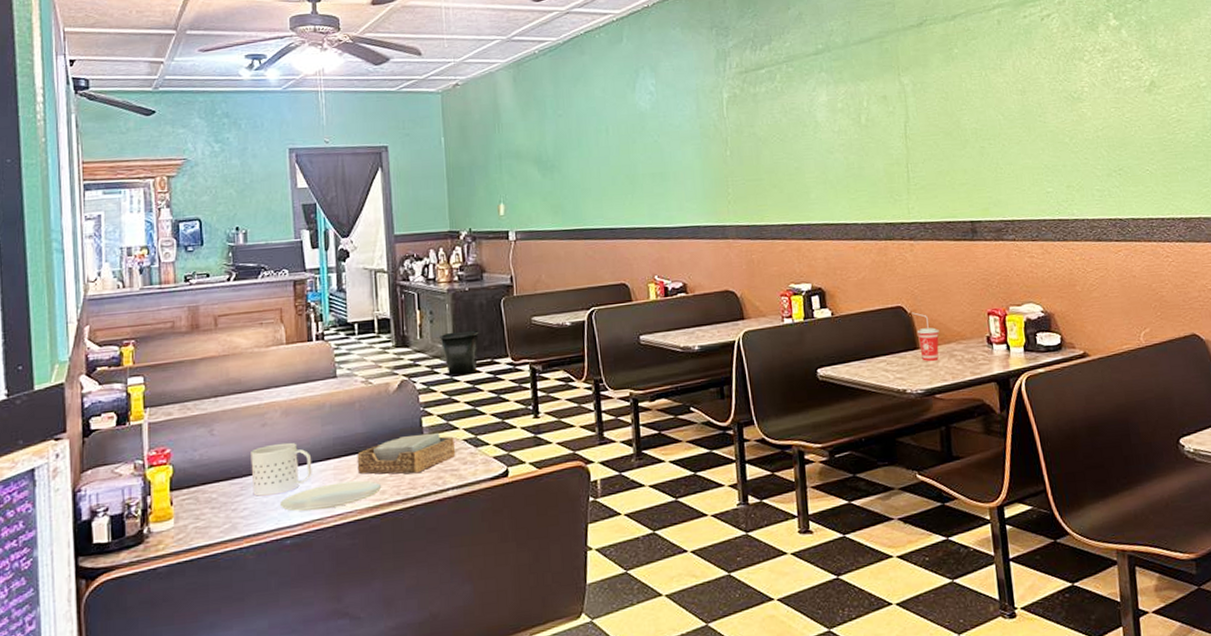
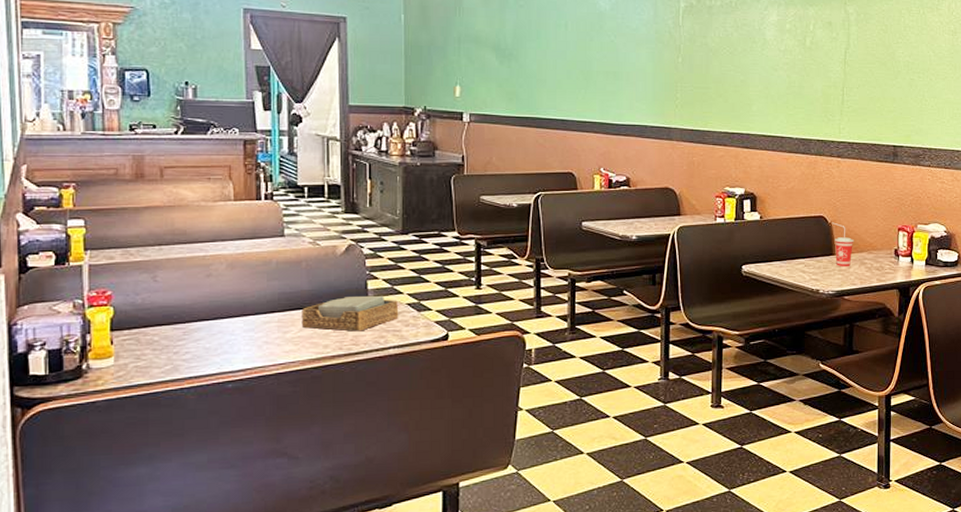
mug: present [251,442,312,497] -> none [194,294,256,343]
plate: present [280,480,382,512] -> none [223,334,325,359]
waste bin: present [438,330,480,376] -> none [388,203,429,244]

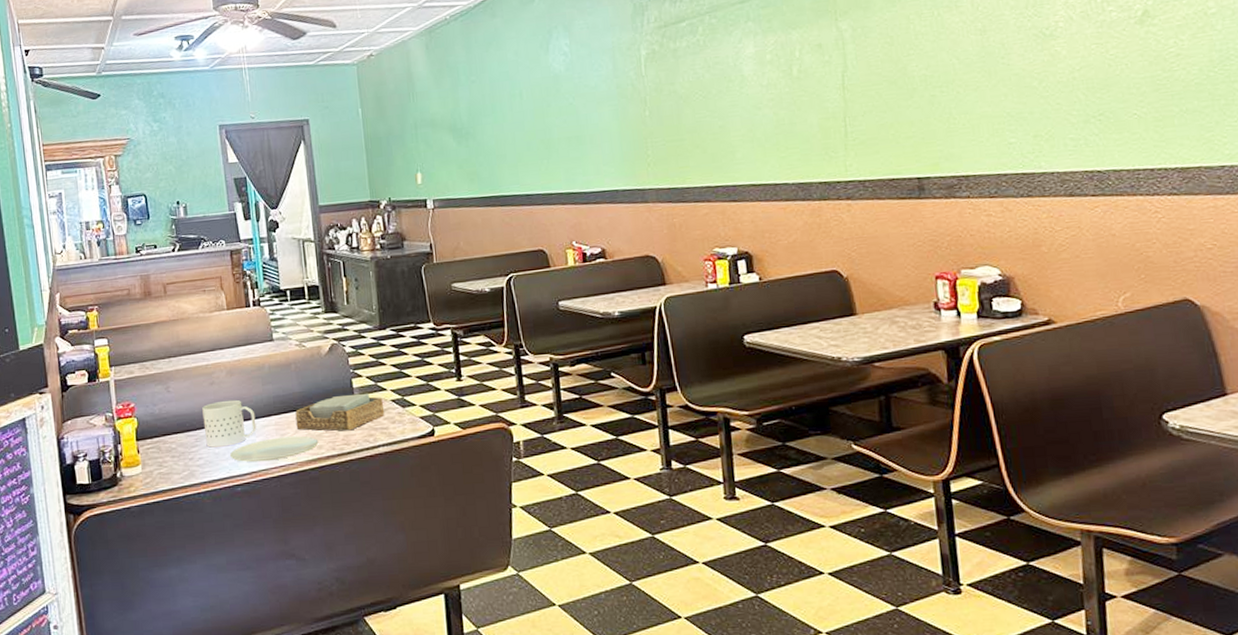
mug: none [194,294,256,343] -> present [202,399,257,448]
plate: none [223,334,325,359] -> present [230,436,319,463]
beverage cup: present [832,222,854,267] -> none [848,276,879,329]

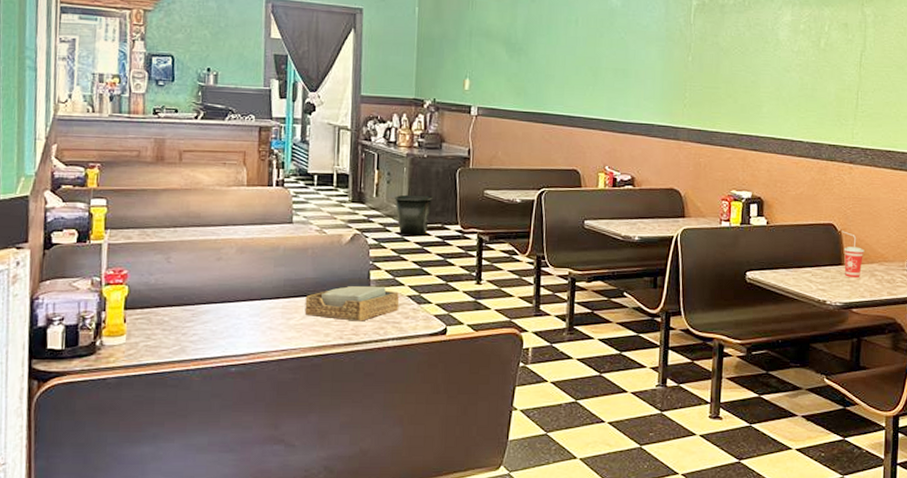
mug: present [202,399,257,448] -> none [203,278,262,326]
plate: present [230,436,319,463] -> none [228,321,326,344]
waste bin: none [364,296,403,340] -> present [393,194,434,236]
beverage cup: none [848,276,879,329] -> present [841,231,865,279]

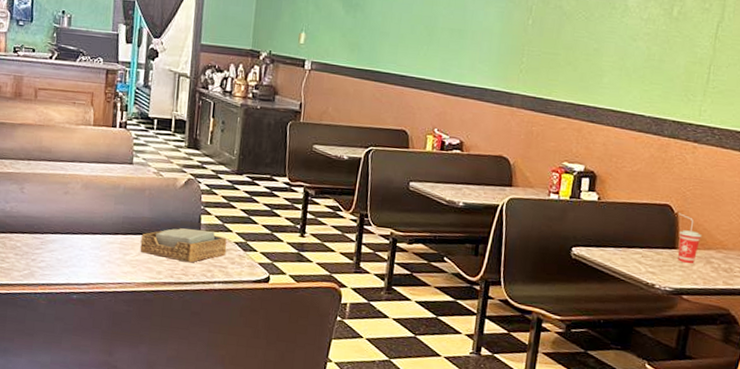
waste bin: present [393,194,434,236] -> none [226,144,265,184]

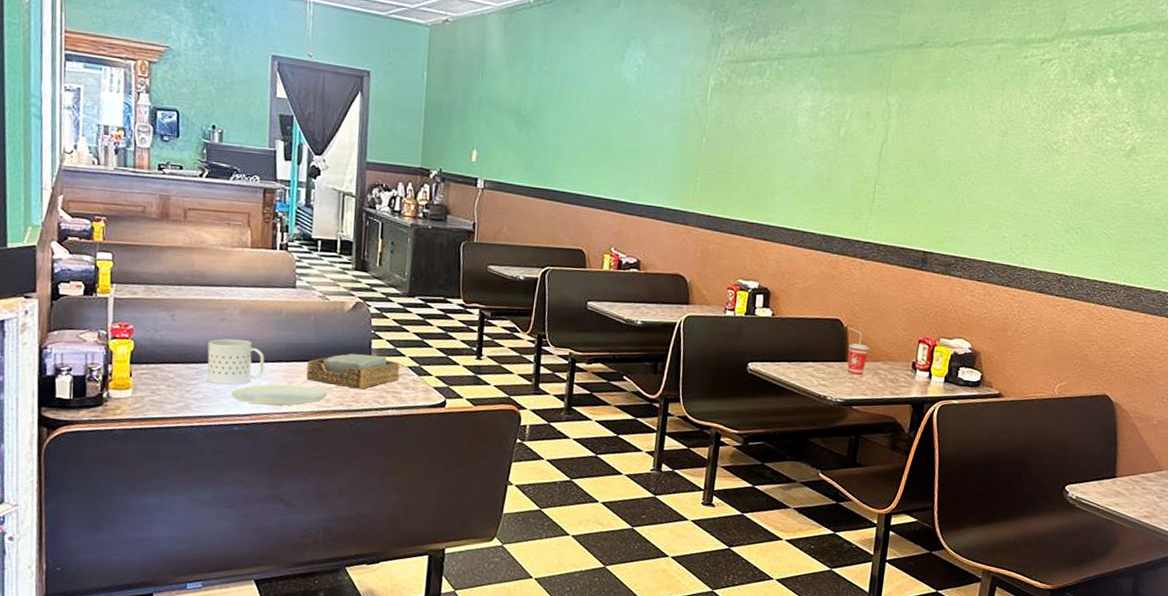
mug: none [50,211,103,255] -> present [207,338,265,385]
plate: none [72,255,159,277] -> present [231,384,327,406]

